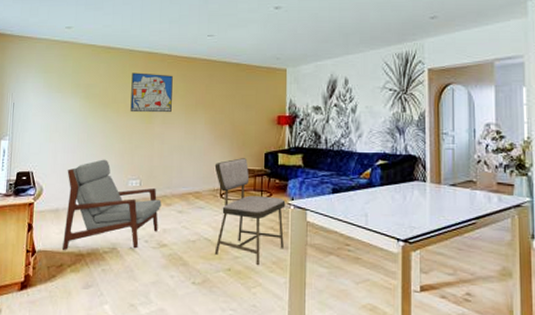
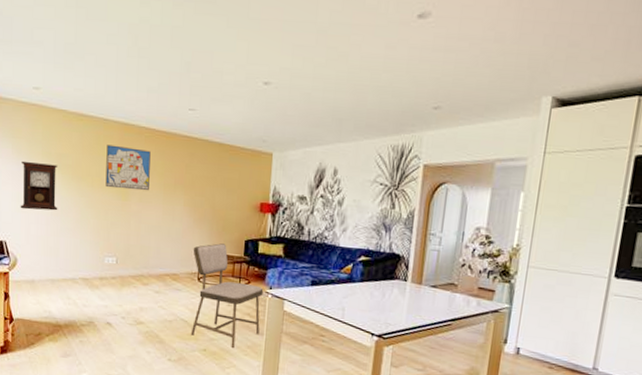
pendulum clock: none [48,93,86,139] -> present [20,160,58,211]
armchair: present [63,159,162,250] -> none [40,234,139,324]

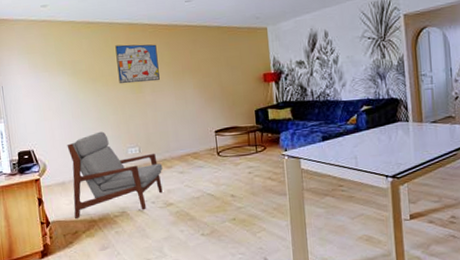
pendulum clock: present [20,160,58,211] -> none [39,71,78,118]
armchair: none [40,234,139,324] -> present [67,131,163,218]
dining chair: present [190,243,264,349] -> none [208,117,282,213]

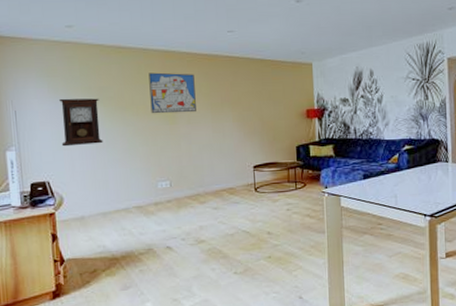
pendulum clock: none [39,71,78,118] -> present [59,98,103,147]
armchair: present [67,131,163,218] -> none [88,163,196,256]

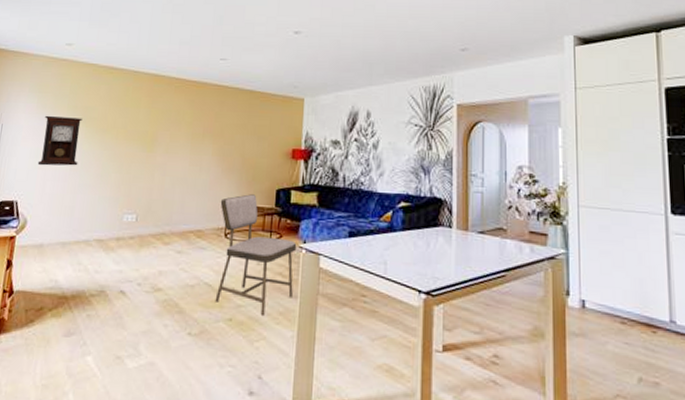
wall art: present [149,72,196,114] -> none [131,96,180,142]
dining chair: none [246,152,321,251] -> present [215,194,297,317]

